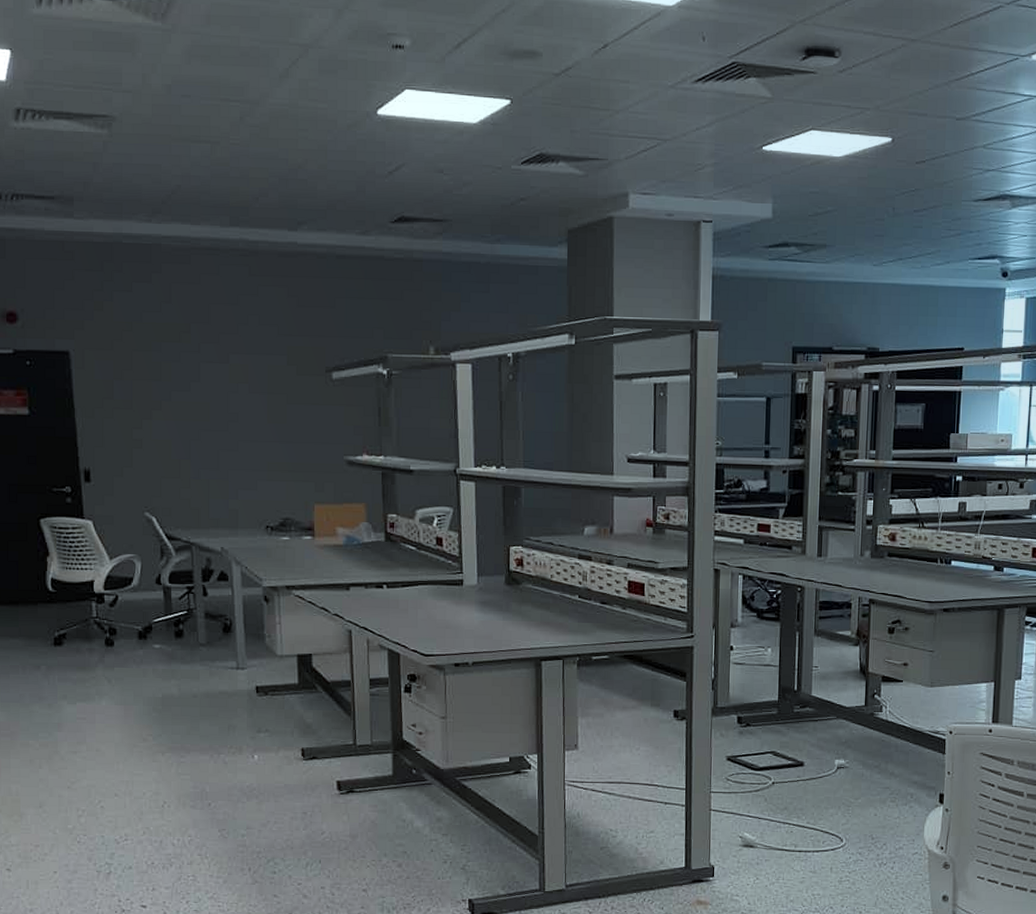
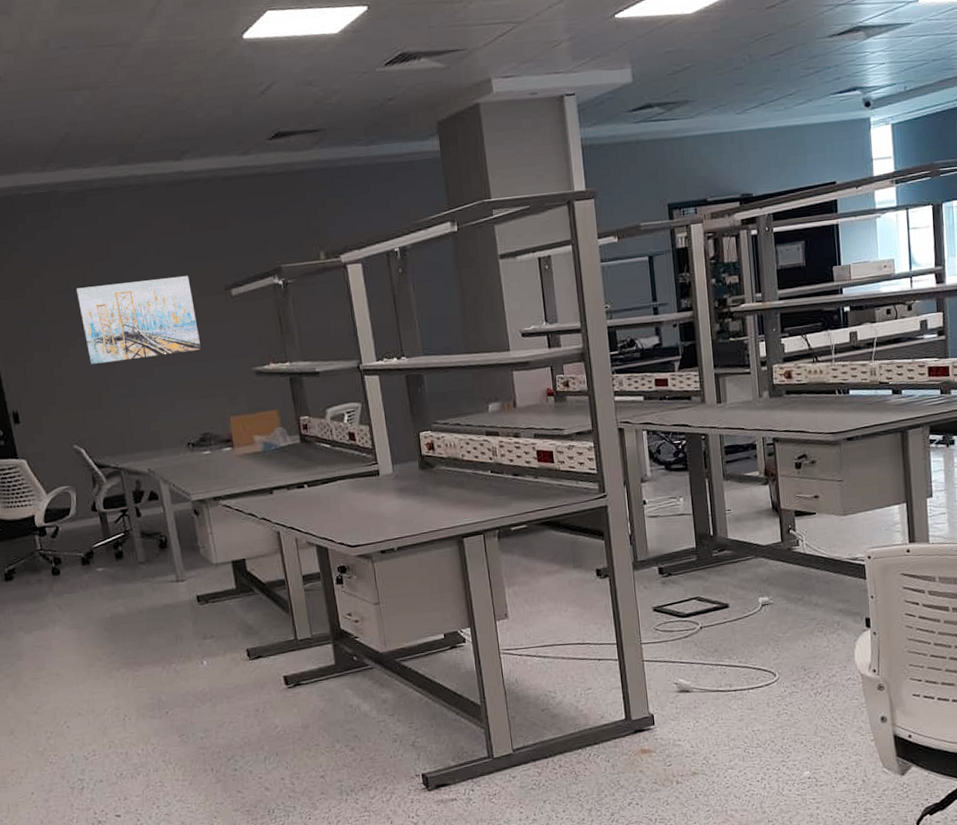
wall art: none [168,349,293,432] -> present [75,276,201,364]

